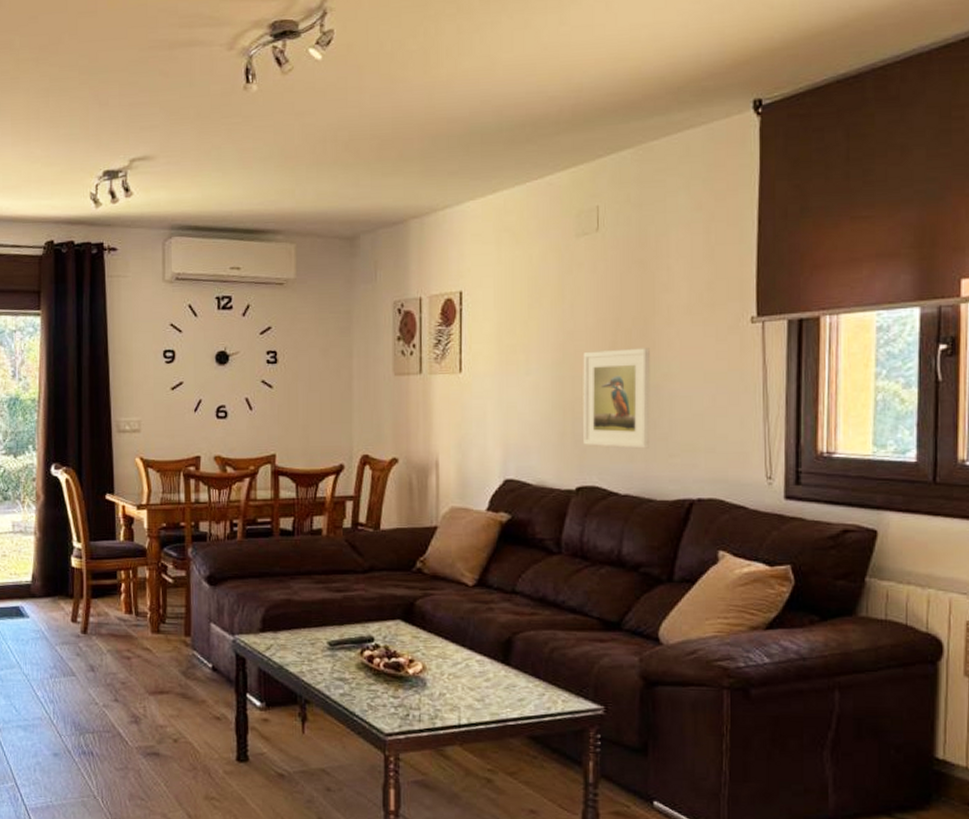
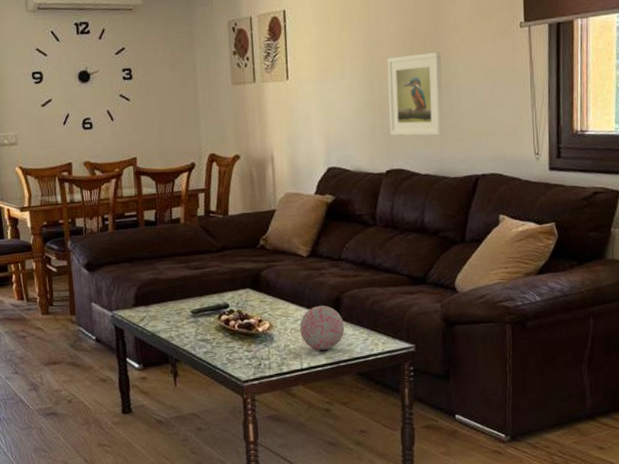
decorative orb: none [460,647,516,703] -> present [300,305,345,350]

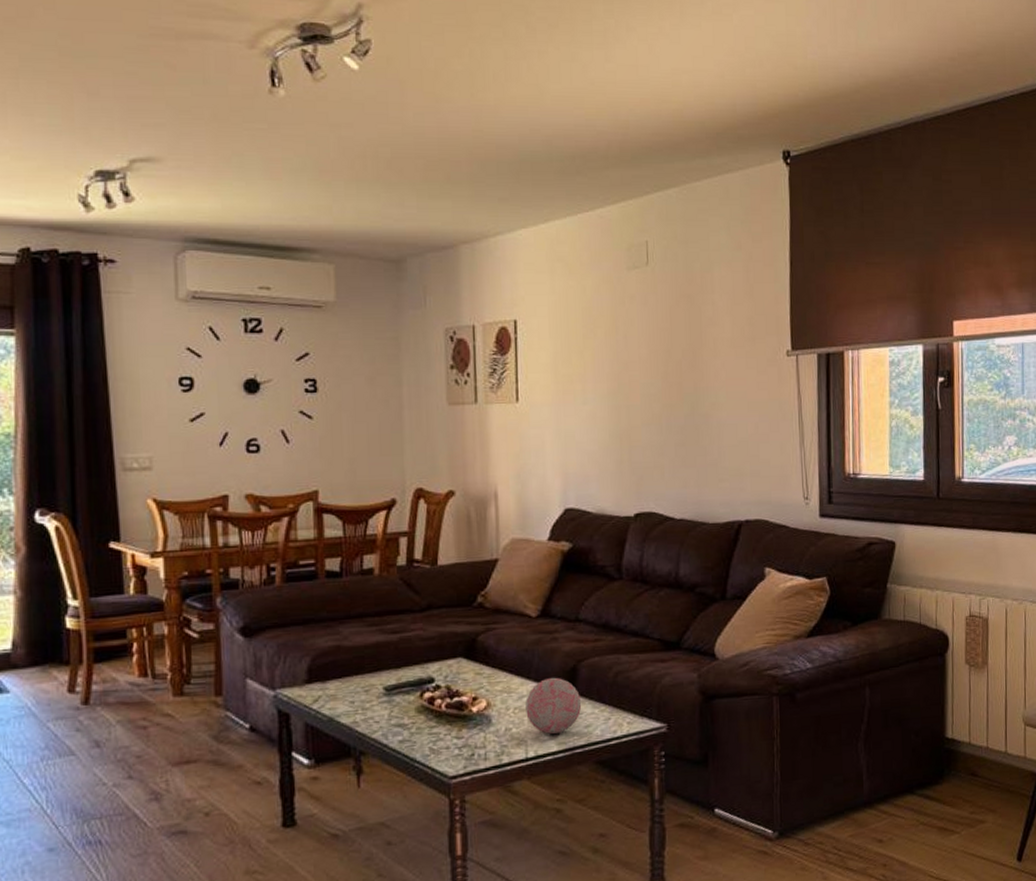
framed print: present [387,52,443,136] -> none [637,378,701,475]

